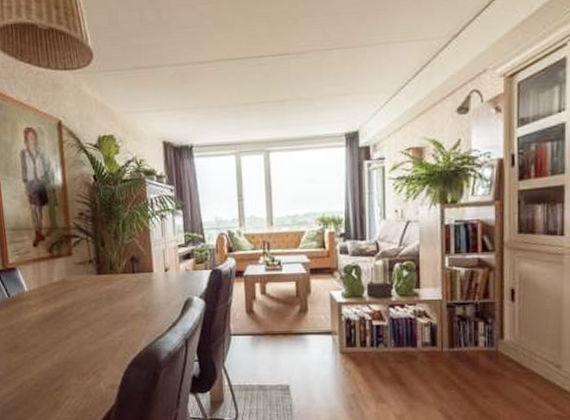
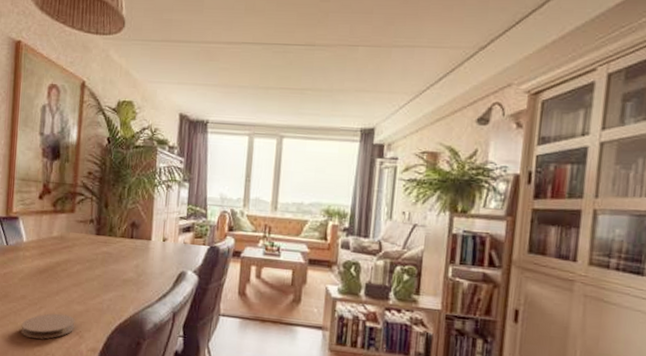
coaster: none [37,356,91,384] -> present [21,313,75,339]

